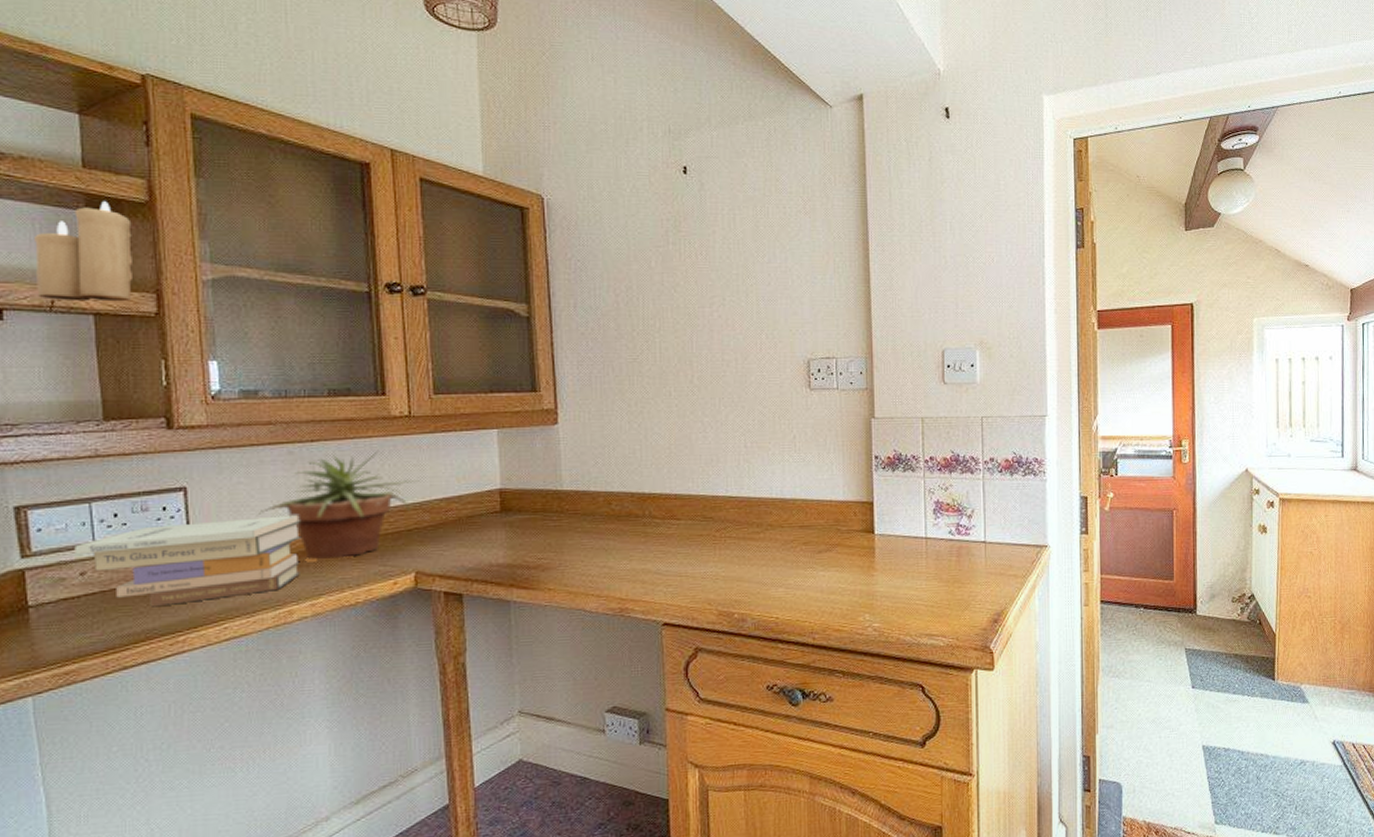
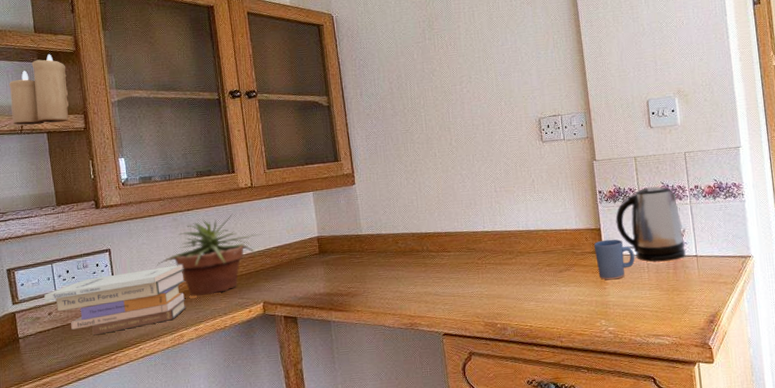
mug: none [864,516,912,566] -> present [594,239,635,280]
kettle: none [892,455,973,547] -> present [615,186,686,263]

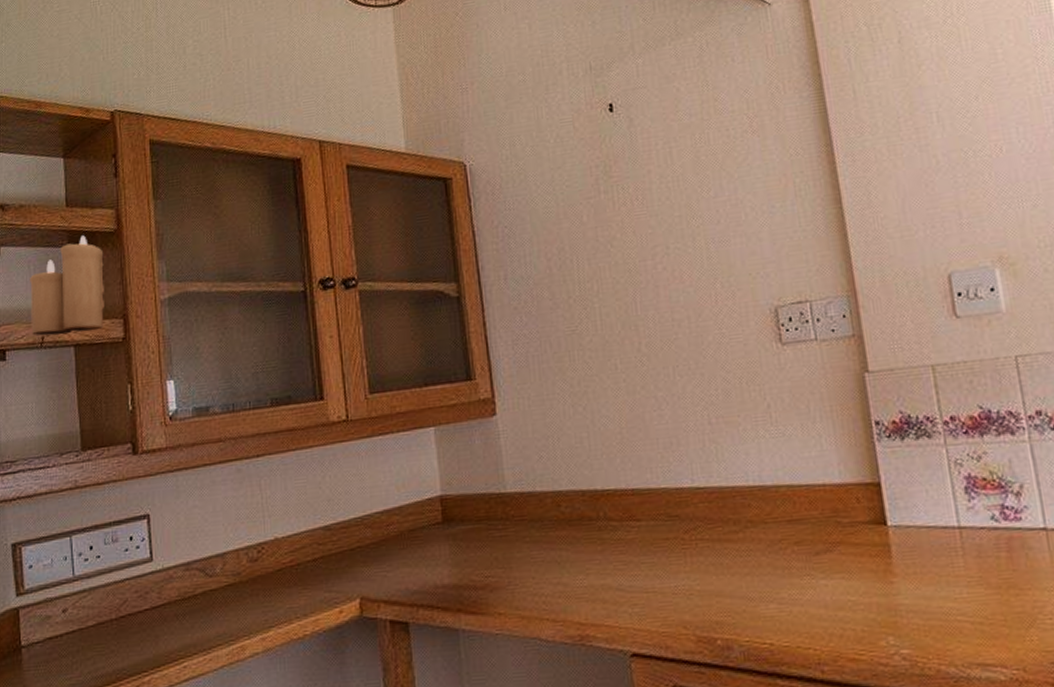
books: present [44,265,187,336] -> none [58,538,251,645]
potted plant: present [155,214,262,297] -> none [209,462,360,588]
mug: present [594,239,635,280] -> none [871,500,941,569]
kettle: present [615,186,686,263] -> none [904,412,1027,540]

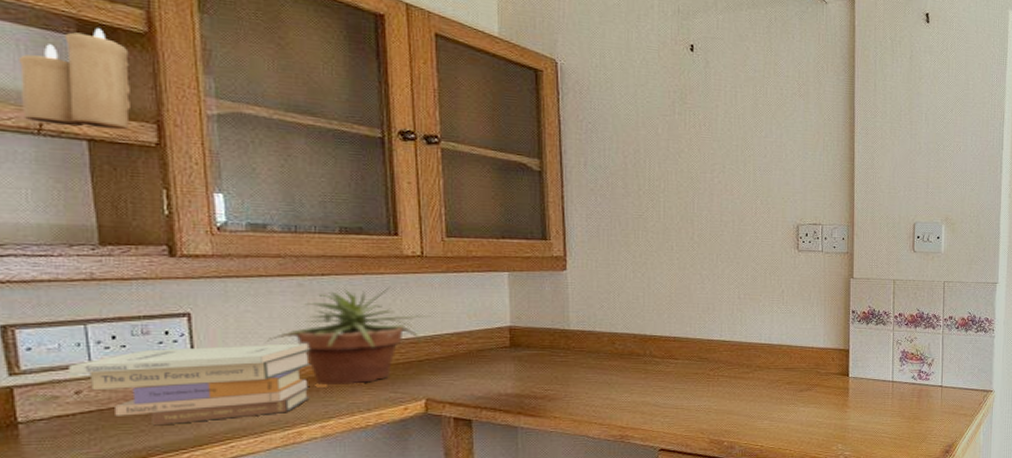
books: none [58,538,251,645] -> present [68,343,311,426]
potted plant: none [209,462,360,588] -> present [264,287,431,386]

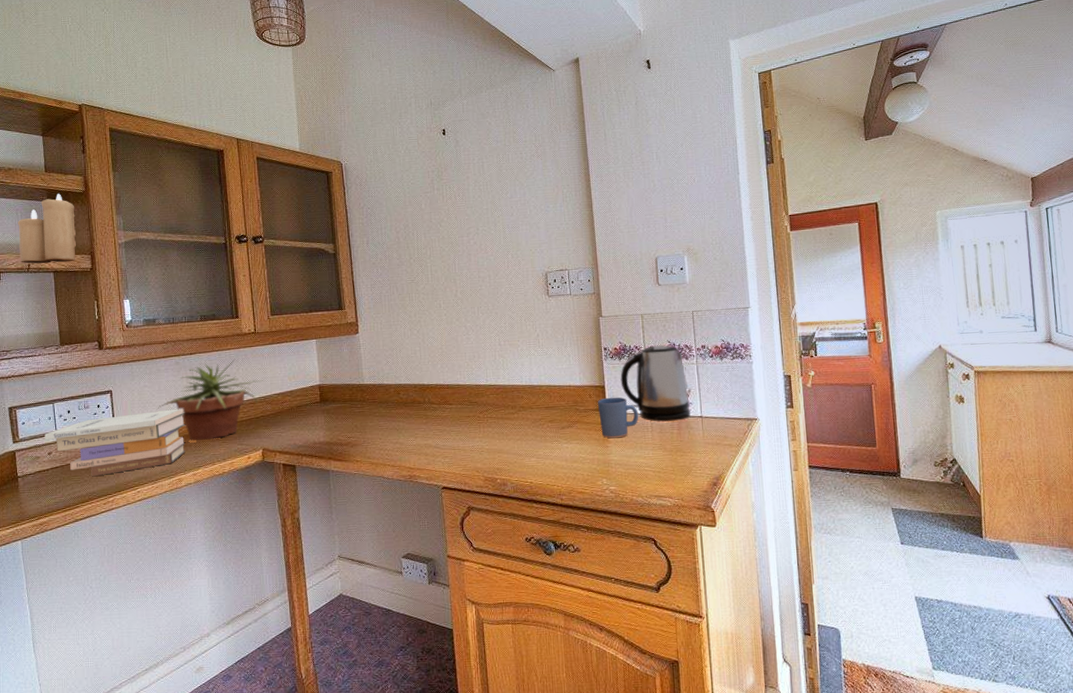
mug: none [840,362,881,404] -> present [598,397,639,439]
kettle: none [866,312,932,389] -> present [620,344,691,422]

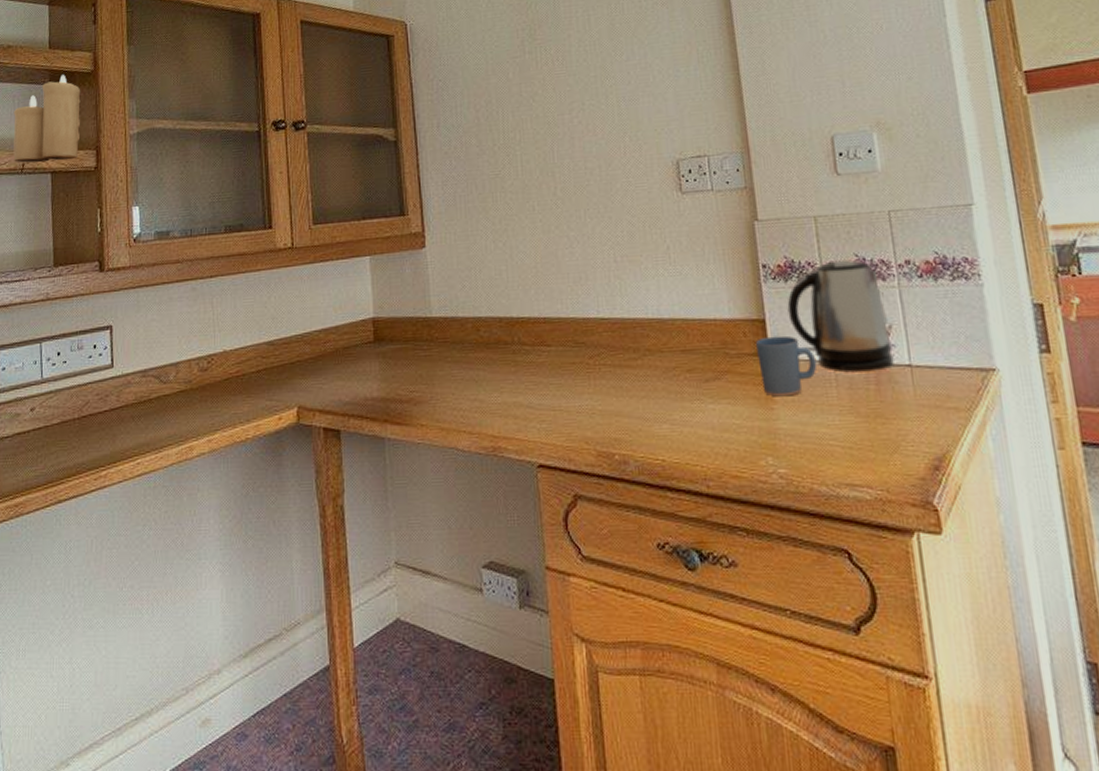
books: present [44,408,186,477] -> none [28,350,201,442]
potted plant: present [156,359,263,441] -> none [165,284,301,395]

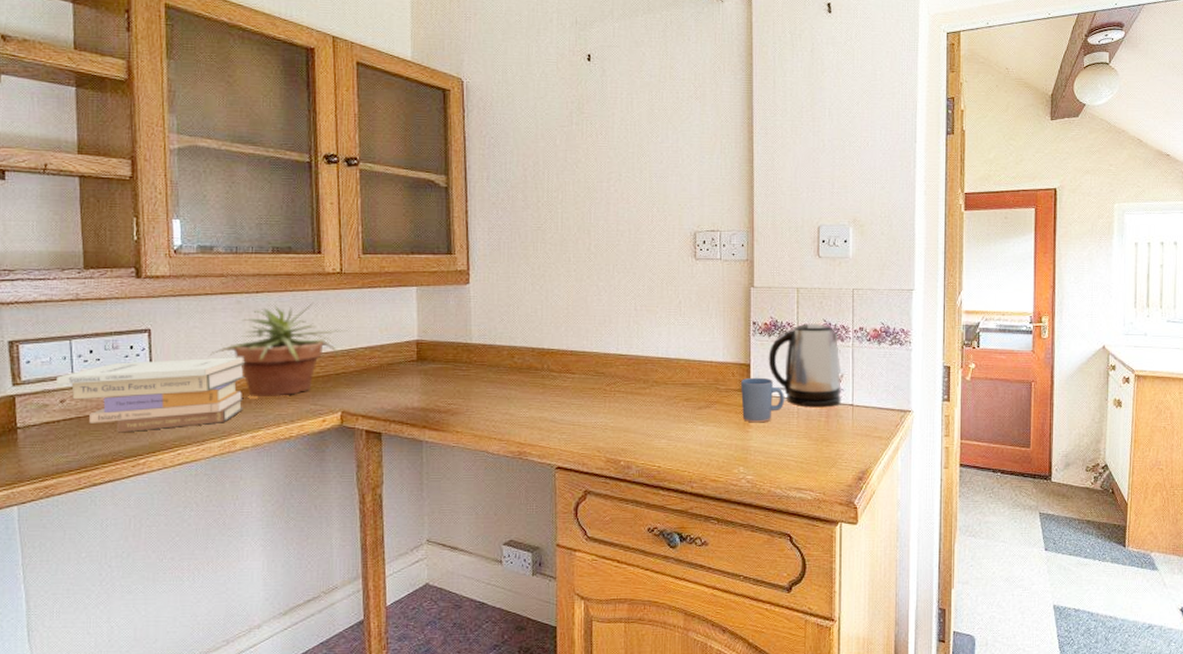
candle: present [13,75,81,163] -> none [33,79,113,166]
books: none [28,350,201,442] -> present [56,357,246,433]
potted plant: none [165,284,301,395] -> present [207,303,348,398]

